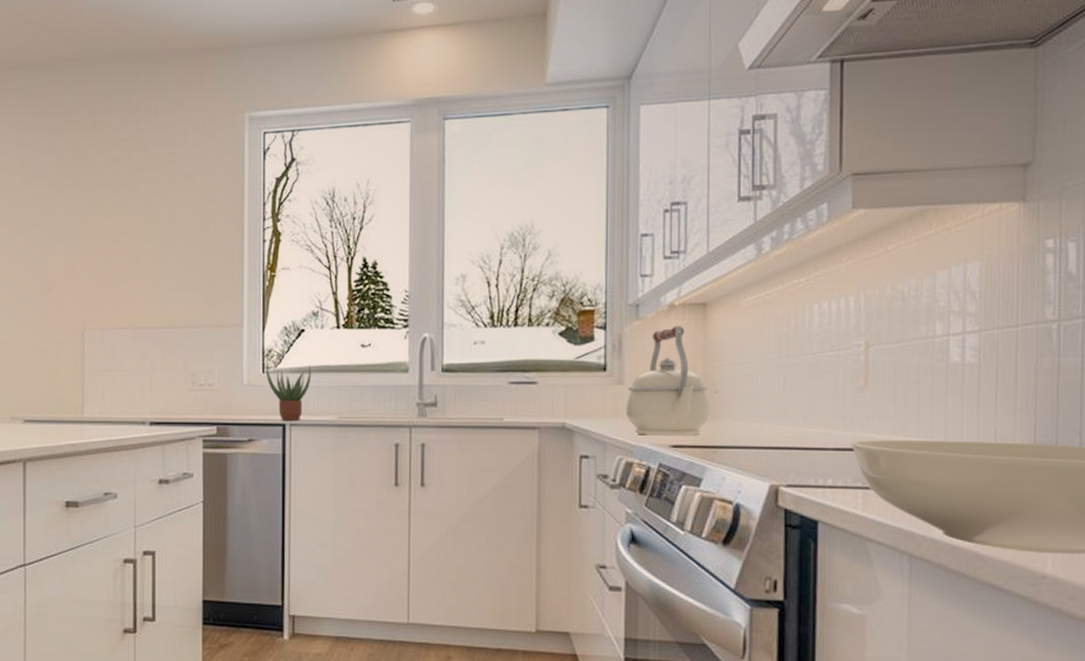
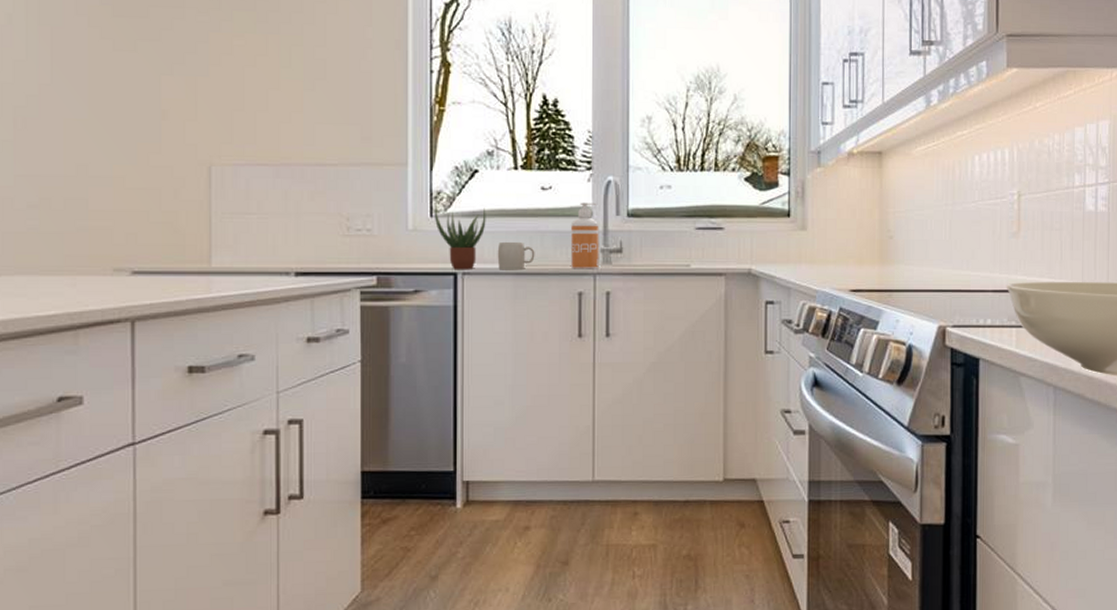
mug: none [321,395,355,422] -> present [497,241,535,271]
soap dispenser: none [388,358,415,423] -> present [570,202,599,271]
kettle: present [625,326,711,436] -> none [808,173,886,280]

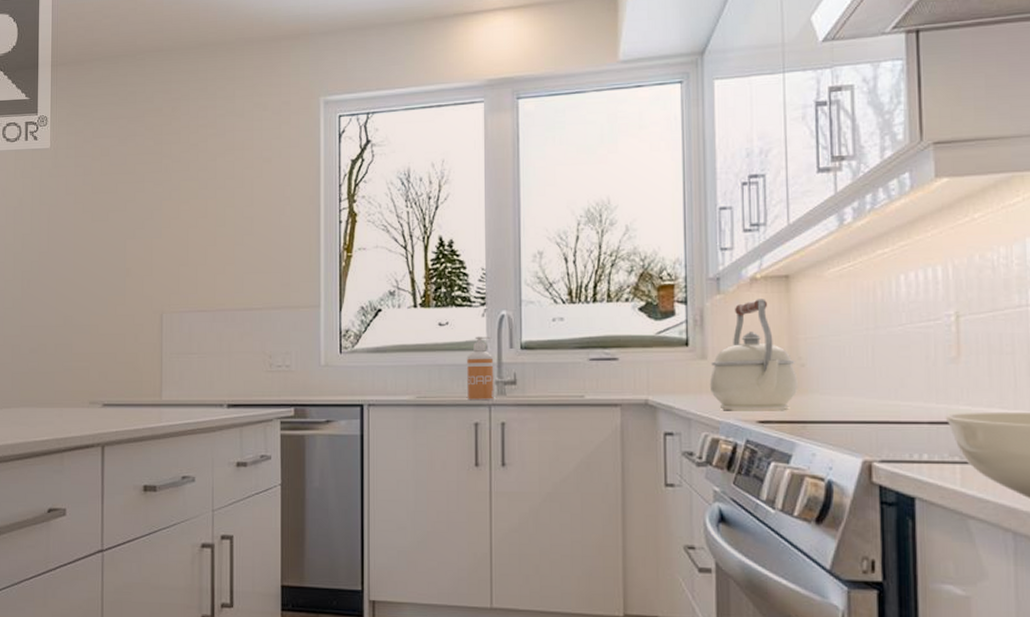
potted plant: present [434,202,486,270] -> none [343,339,389,402]
mug: present [497,241,535,271] -> none [399,374,434,402]
kettle: none [808,173,886,280] -> present [709,299,798,411]

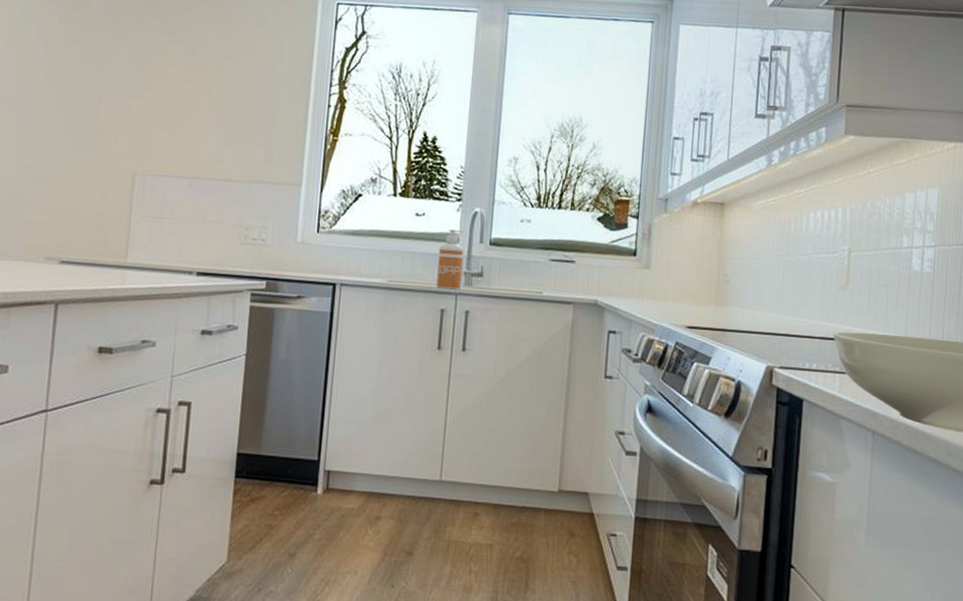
kettle: present [709,299,798,411] -> none [650,220,723,319]

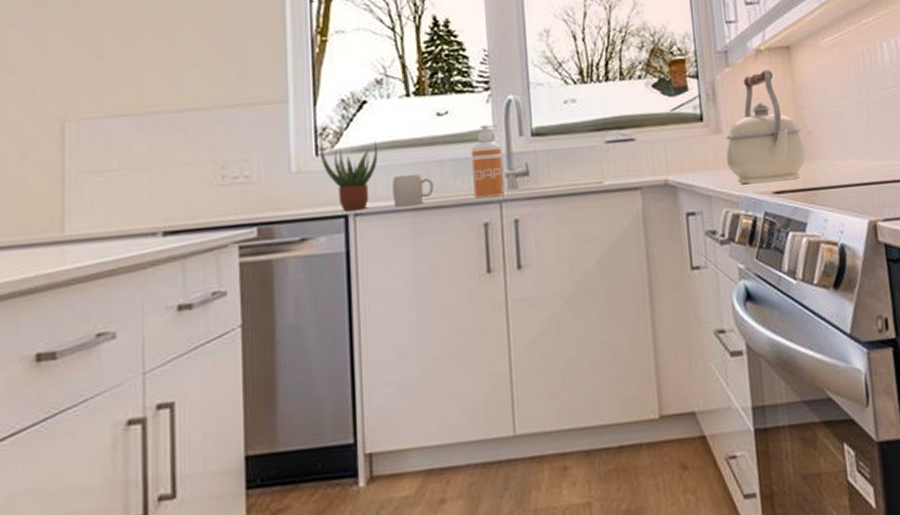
potted plant: none [320,219,366,282] -> present [319,139,378,212]
mug: none [372,259,406,286] -> present [392,173,434,207]
kettle: none [650,220,723,319] -> present [725,70,807,184]

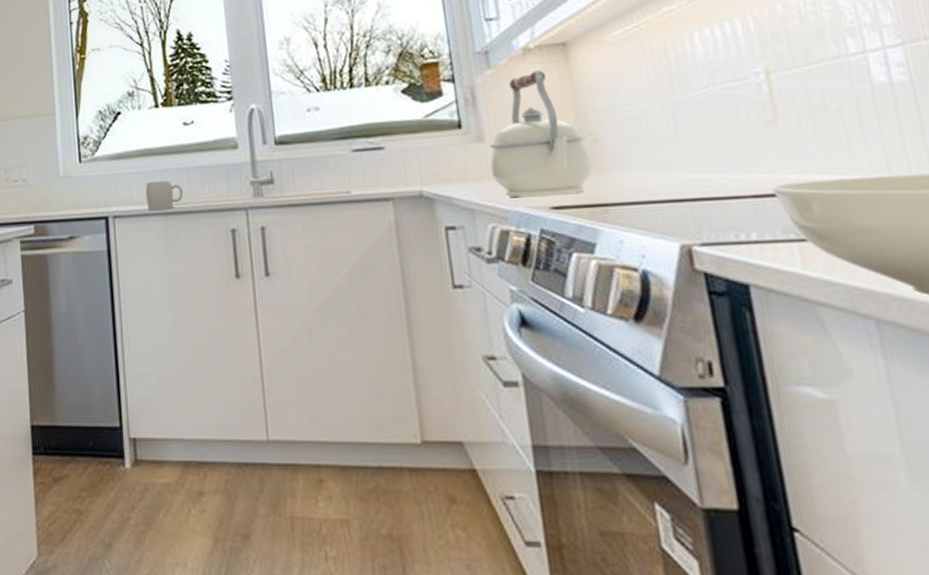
potted plant: present [319,139,378,212] -> none [82,147,132,214]
soap dispenser: present [470,124,505,199] -> none [216,133,251,206]

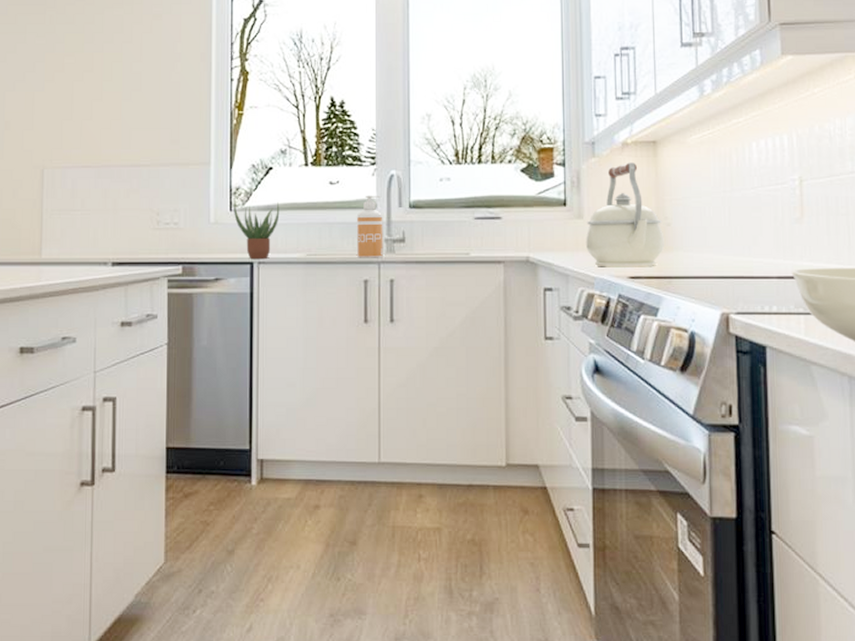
potted plant: none [82,147,132,214] -> present [233,197,280,260]
mug: present [145,180,183,211] -> none [289,232,324,260]
soap dispenser: none [216,133,251,206] -> present [356,195,383,259]

